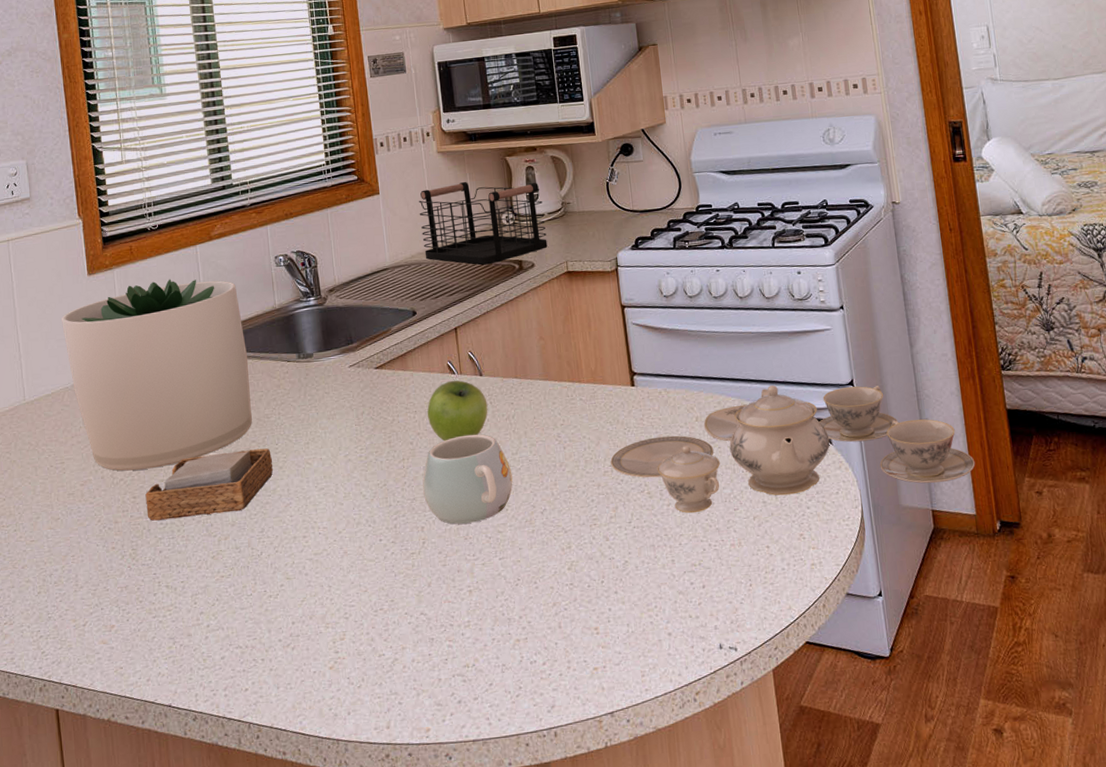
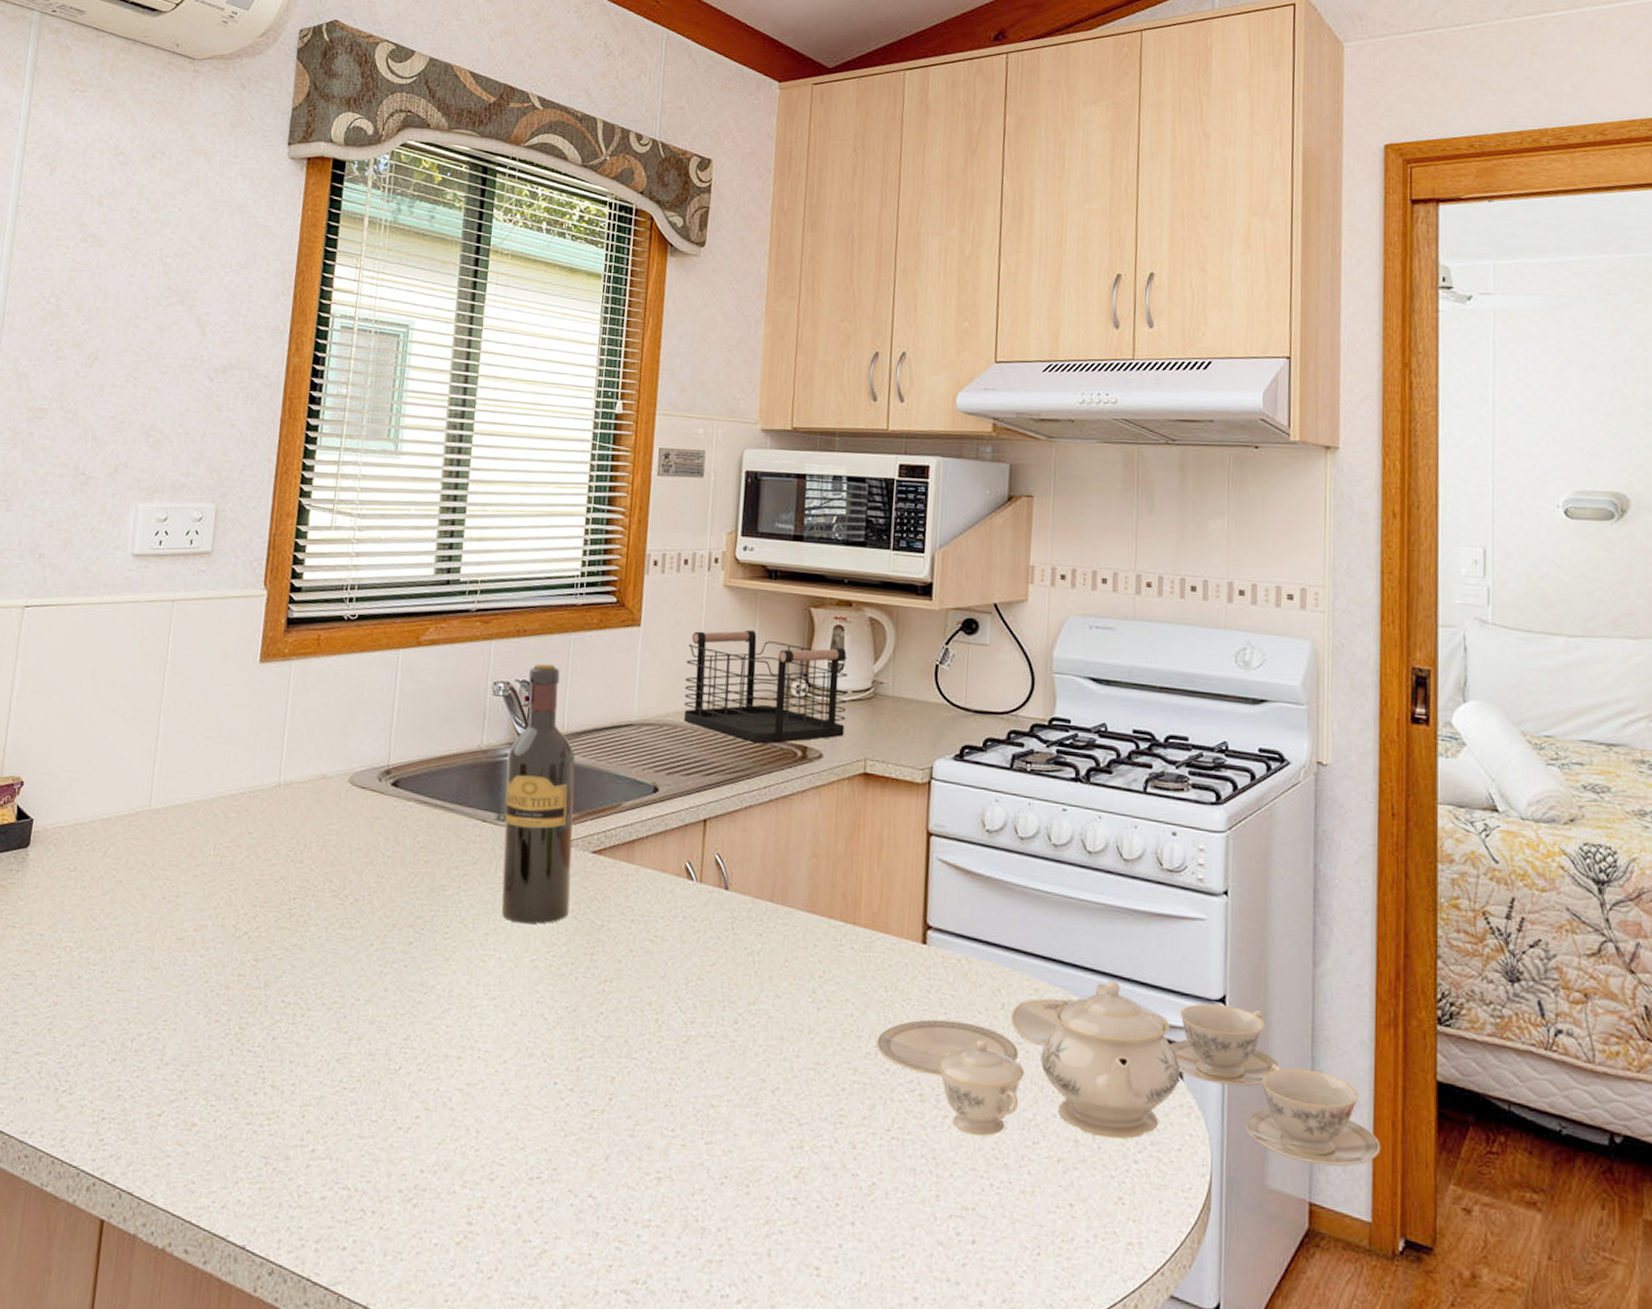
planter: present [62,279,252,471] -> none [211,684,438,927]
napkin holder: present [145,448,274,521] -> none [267,921,439,1006]
wine bottle: none [296,235,367,431] -> present [501,663,576,924]
mug: present [422,434,513,524] -> none [622,964,744,1086]
fruit: present [427,380,488,441] -> none [647,888,728,968]

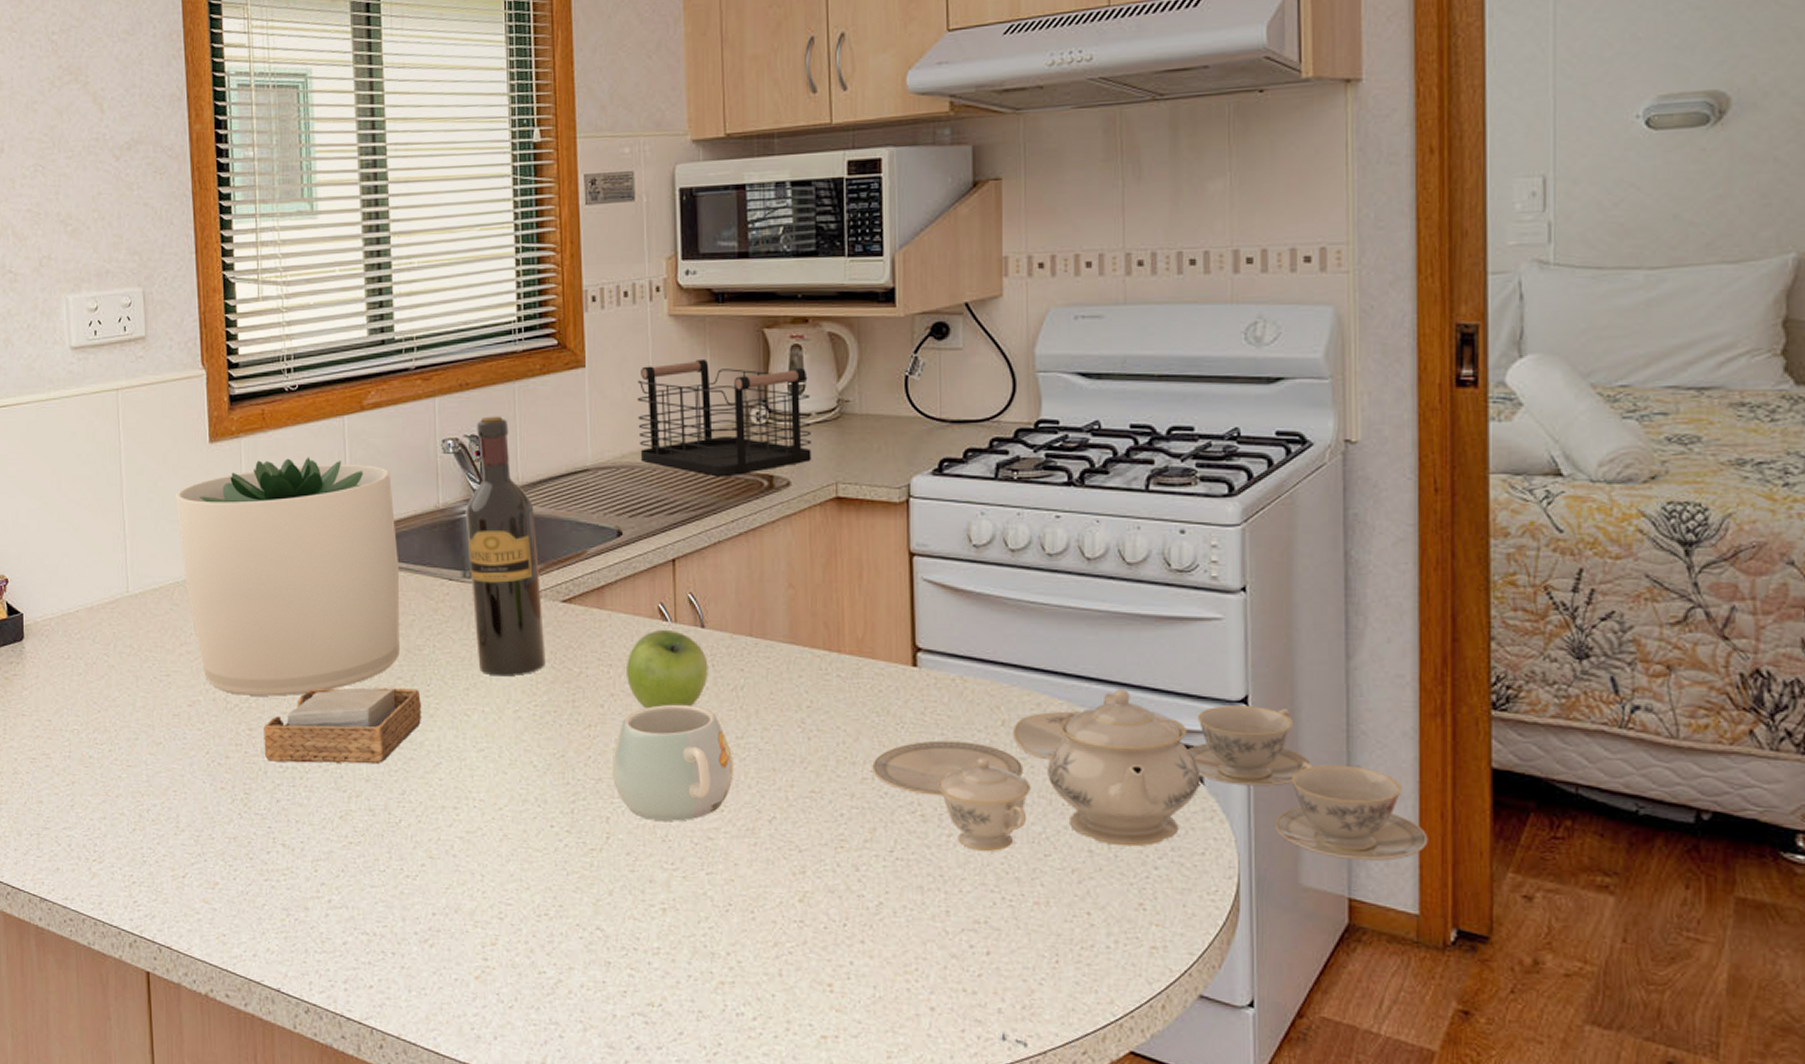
planter: none [211,684,438,927] -> present [176,457,399,696]
napkin holder: none [267,921,439,1006] -> present [264,687,422,764]
mug: none [622,964,744,1086] -> present [611,704,734,821]
fruit: none [647,888,728,968] -> present [627,629,708,709]

